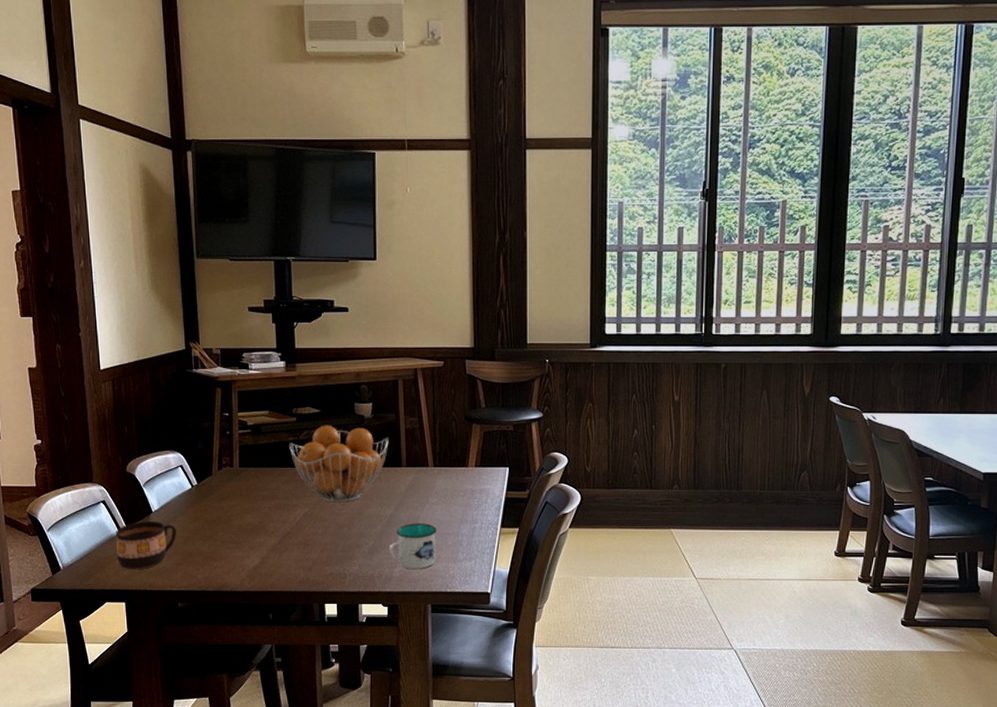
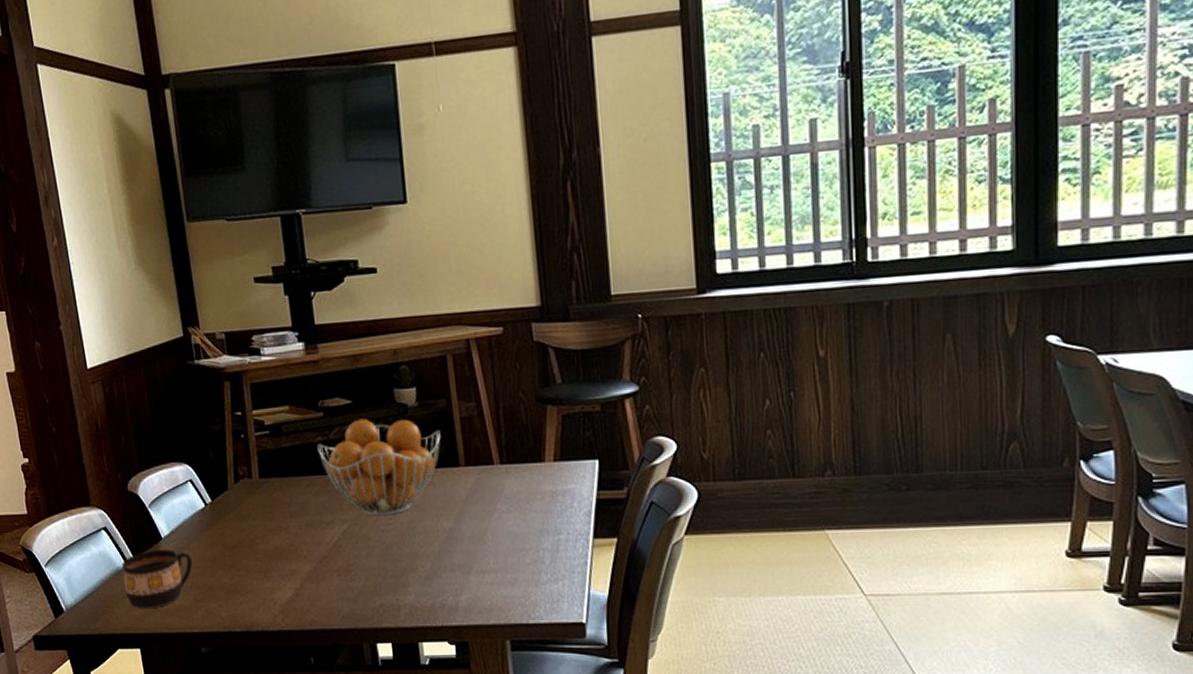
mug: present [389,523,437,570] -> none [451,537,512,597]

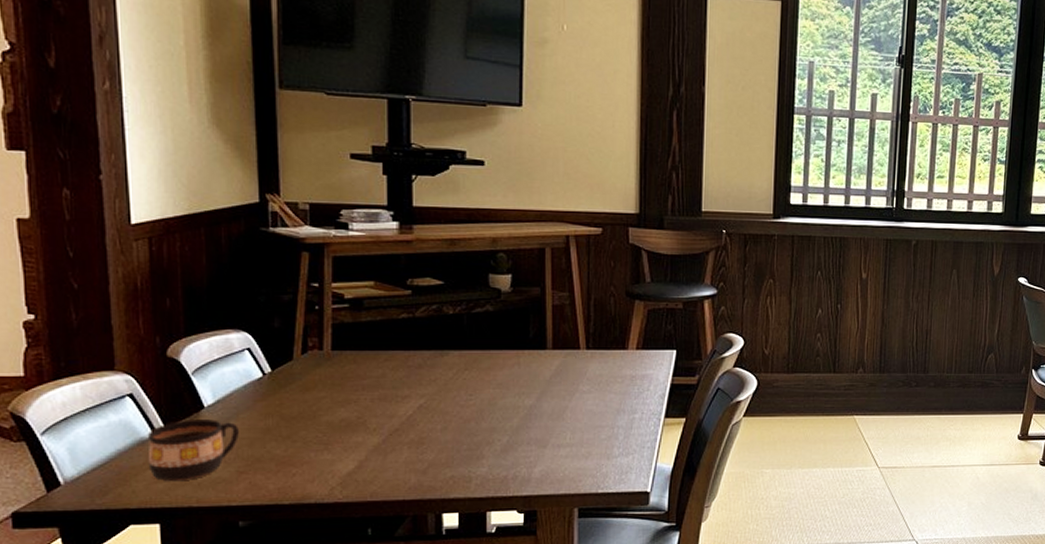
fruit basket: present [317,418,441,516] -> none [401,299,531,392]

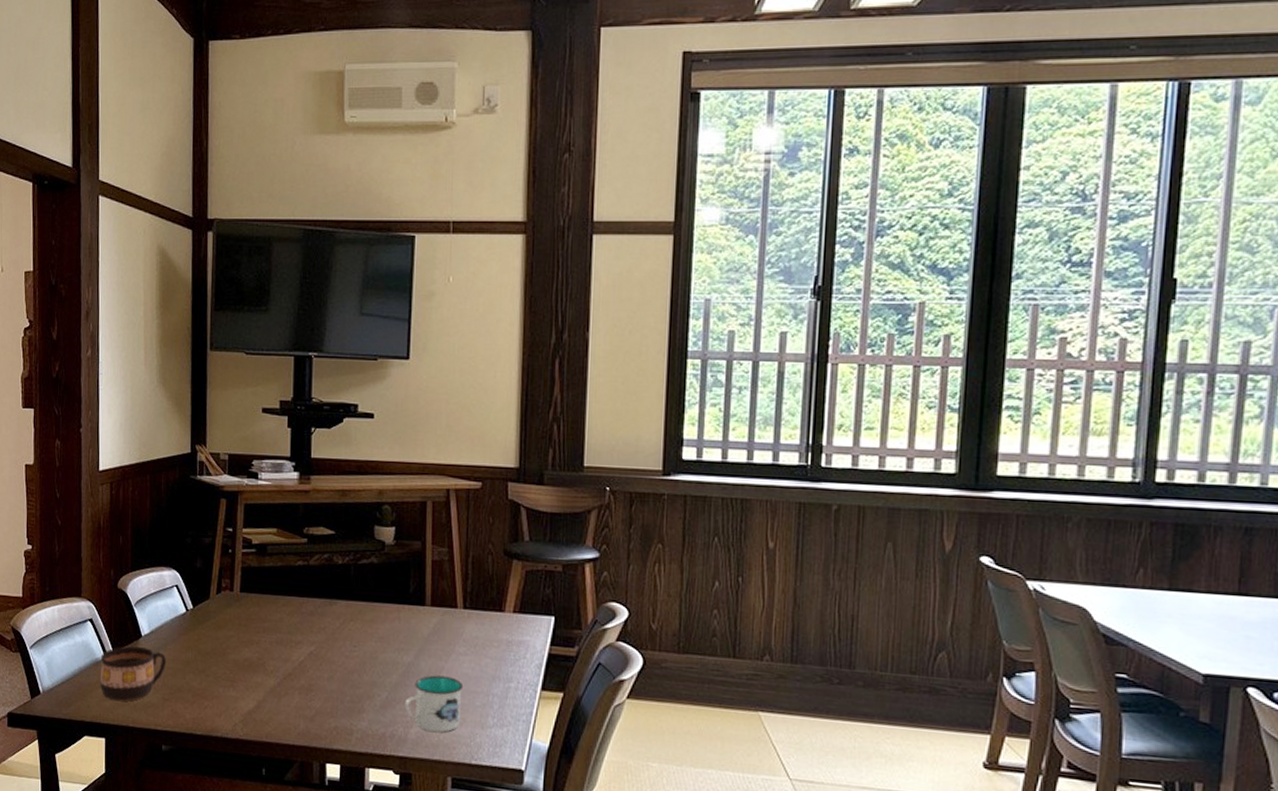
mug: none [527,414,588,469] -> present [404,675,464,733]

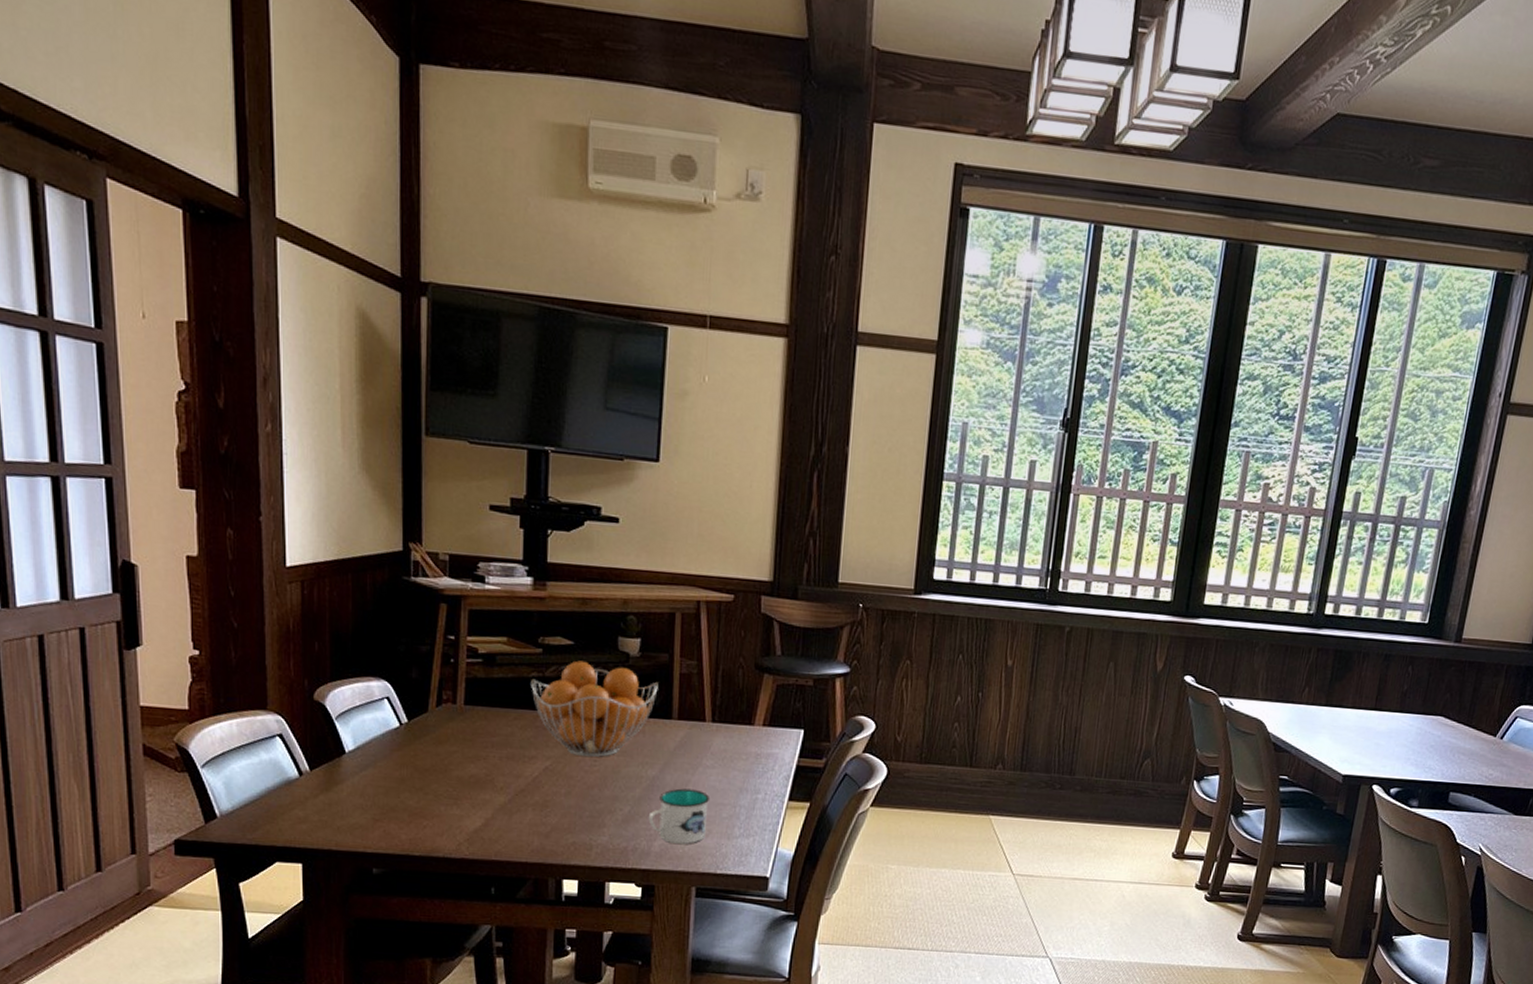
cup: present [99,646,166,701] -> none [293,763,376,824]
fruit basket: none [297,549,412,643] -> present [531,660,658,758]

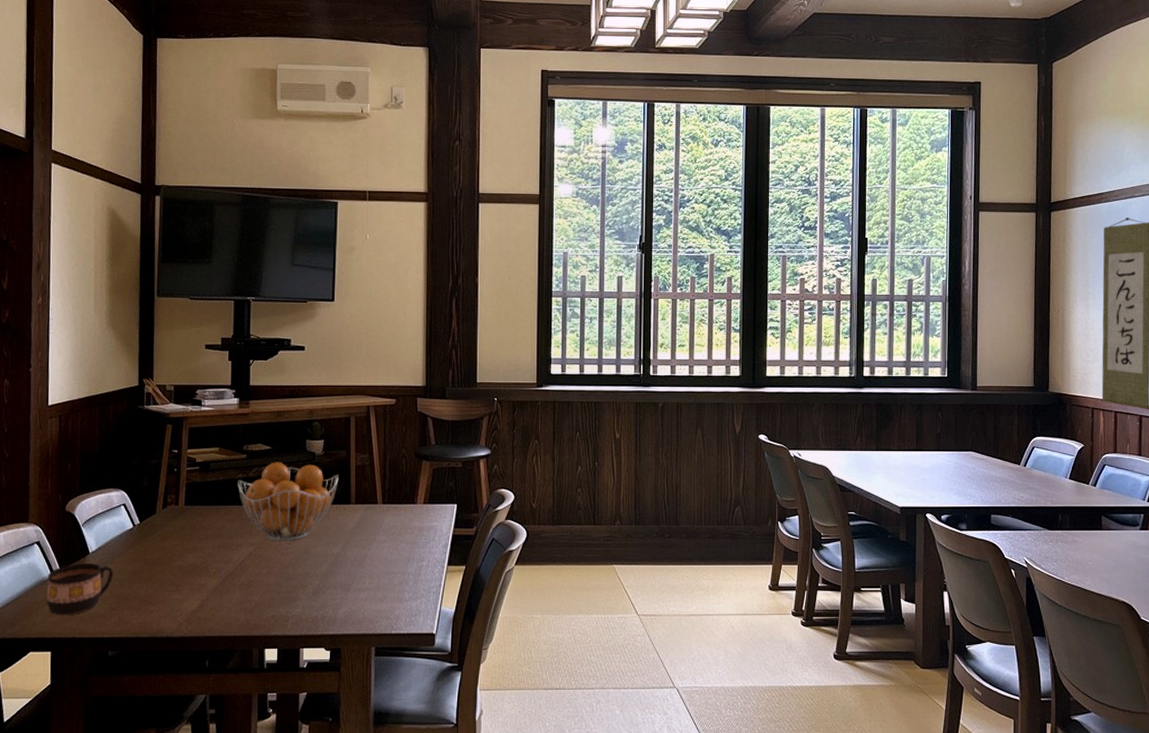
cup: none [293,763,376,824] -> present [46,562,113,616]
mug: present [648,788,711,845] -> none [334,562,384,611]

